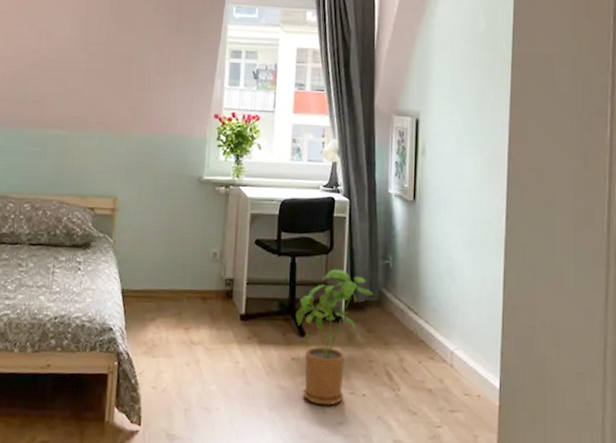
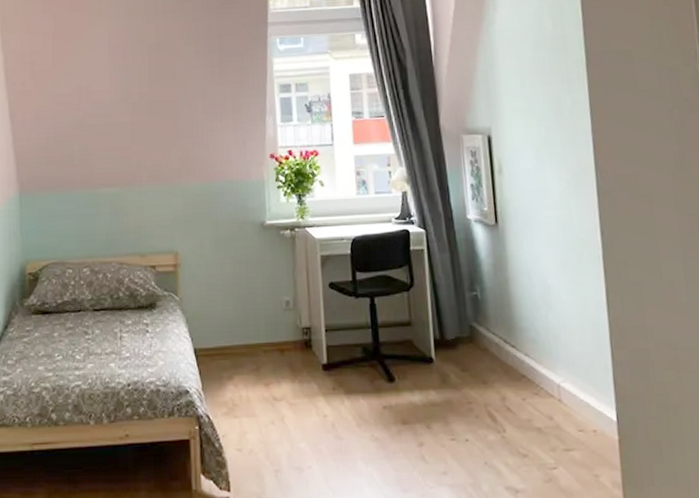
house plant: present [295,269,373,406] -> none [381,306,464,455]

